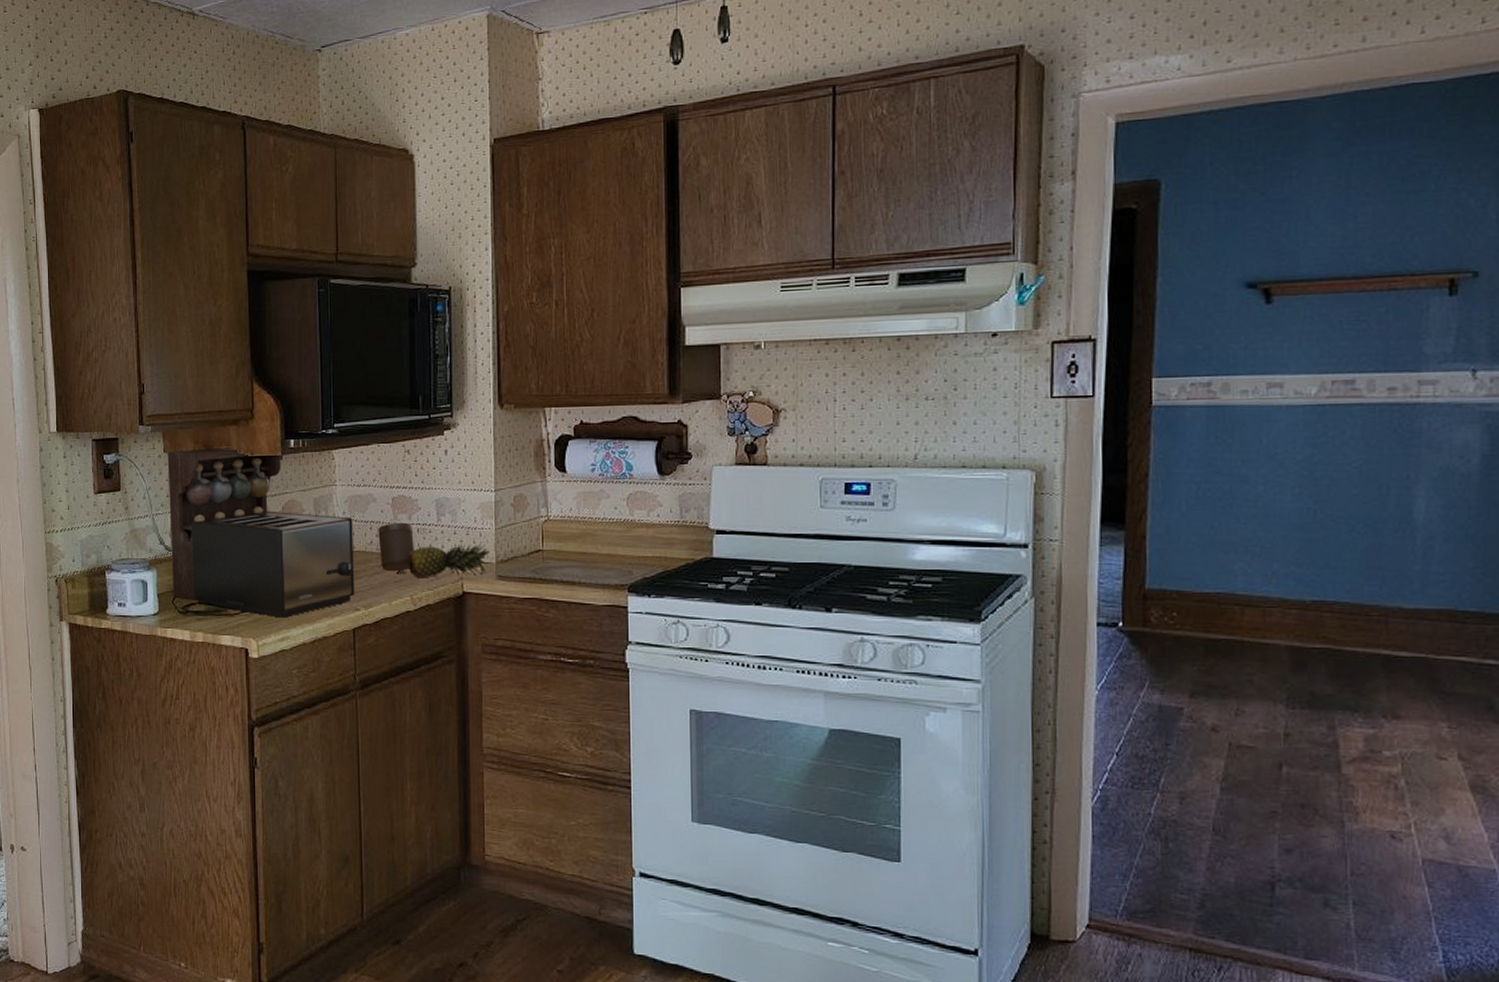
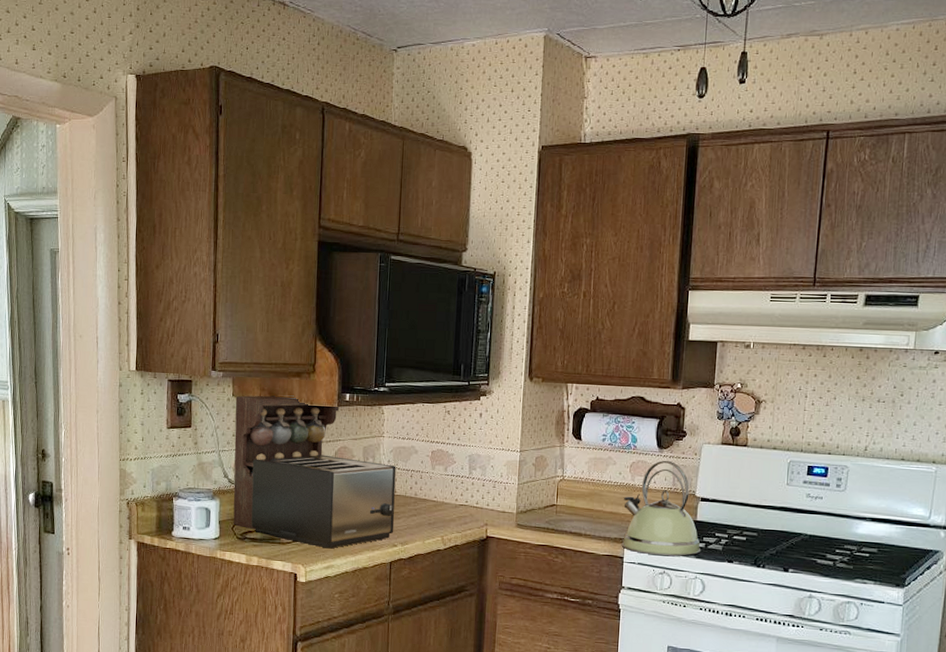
canister: present [368,518,429,574] -> none [408,469,460,518]
fruit: present [407,542,490,577] -> none [441,494,512,522]
kettle: none [621,488,722,602] -> present [621,460,701,556]

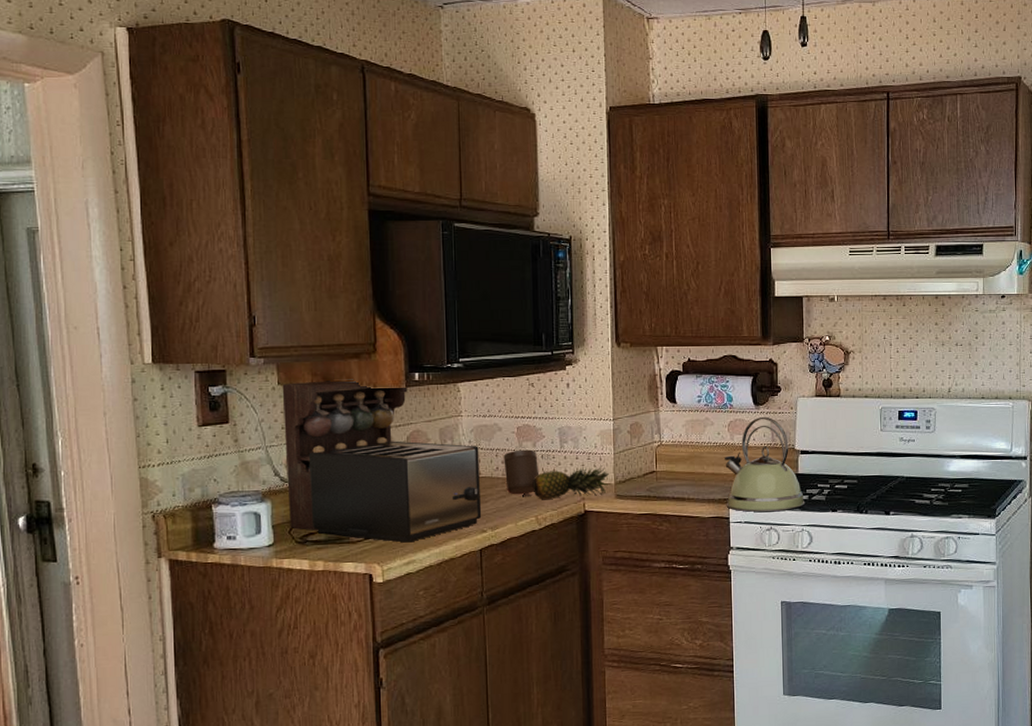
canister: none [408,469,460,518] -> present [494,446,552,497]
fruit: none [441,494,512,522] -> present [532,465,609,499]

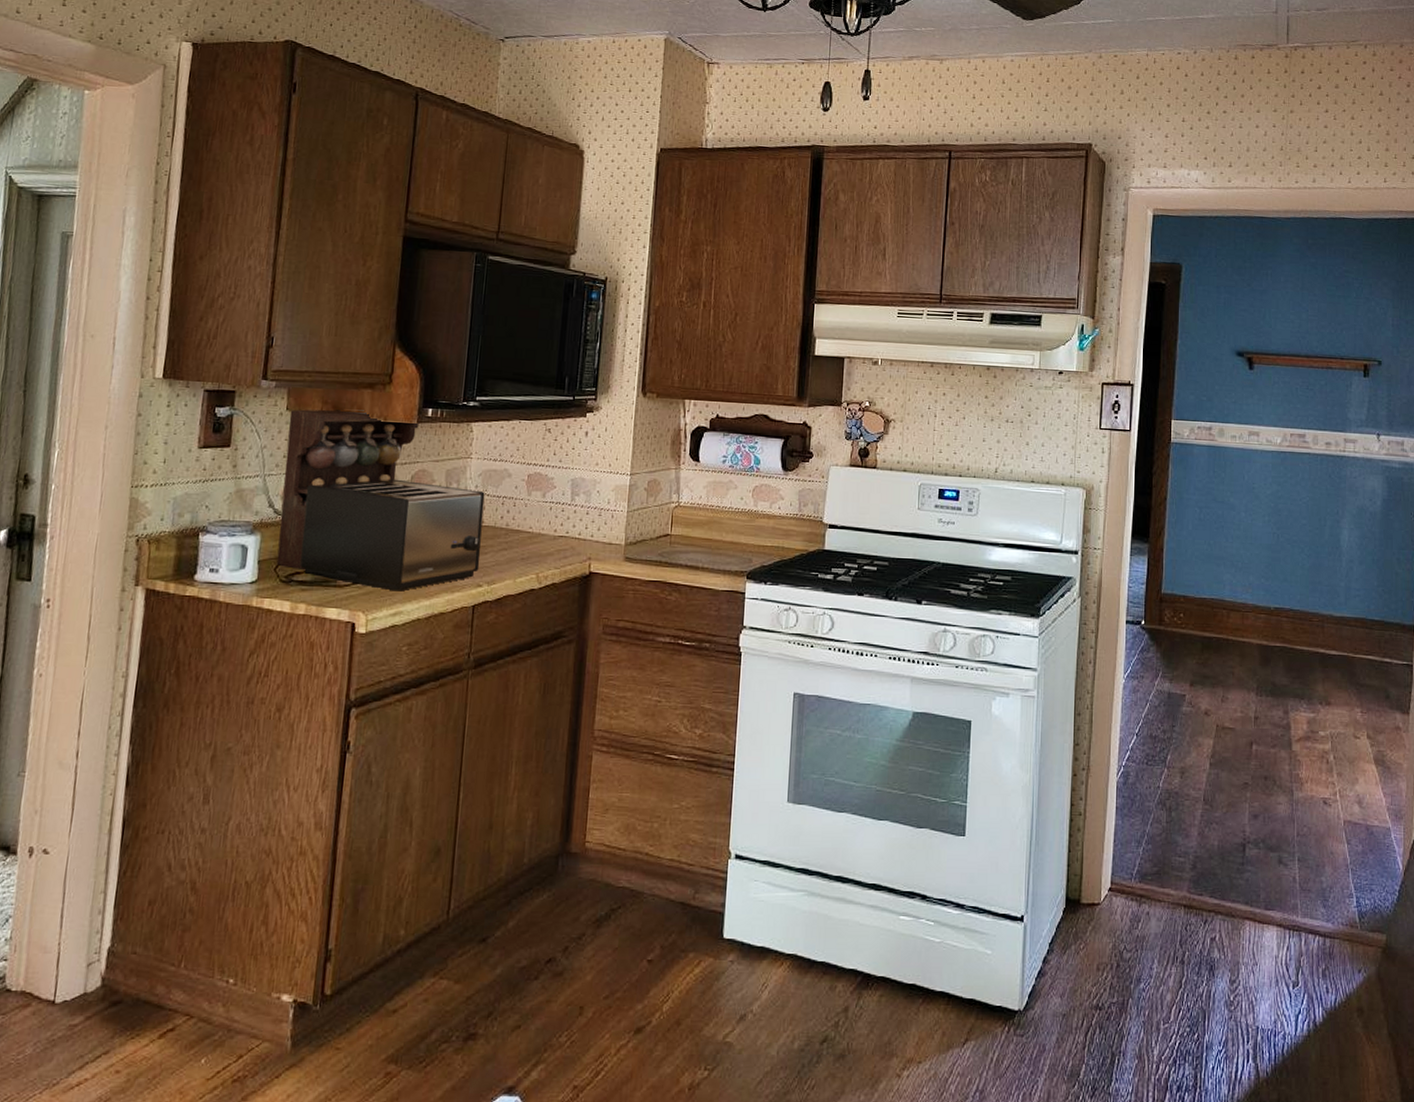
canister: present [494,446,552,497] -> none [498,495,560,552]
fruit: present [532,465,609,499] -> none [537,523,620,556]
kettle: present [724,416,806,512] -> none [742,483,830,590]

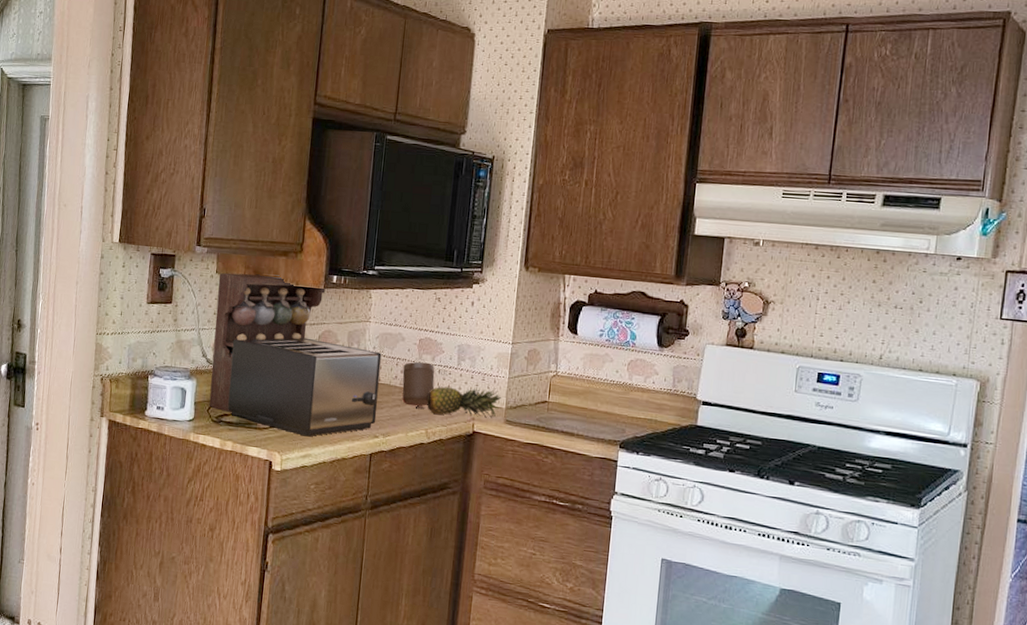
canister: none [498,495,560,552] -> present [392,358,447,410]
fruit: none [537,523,620,556] -> present [426,386,501,417]

